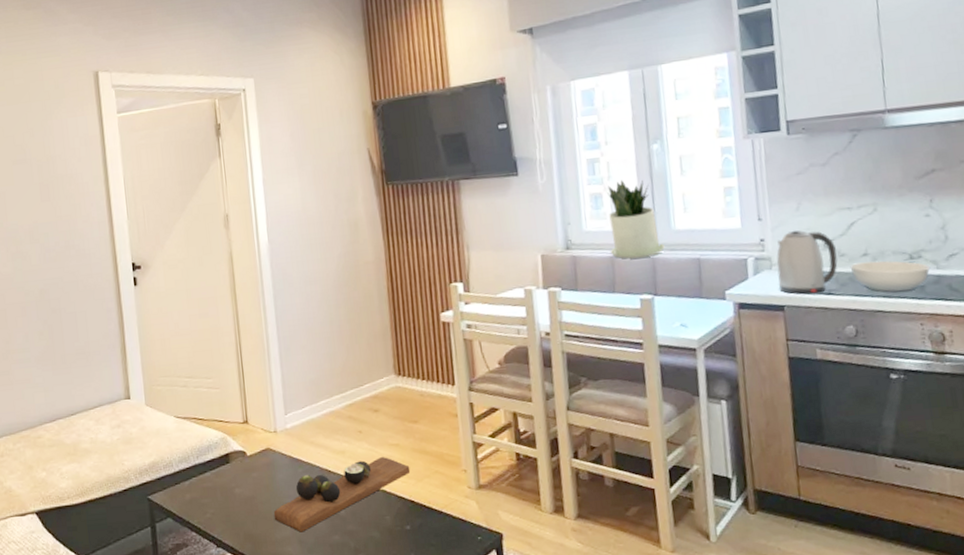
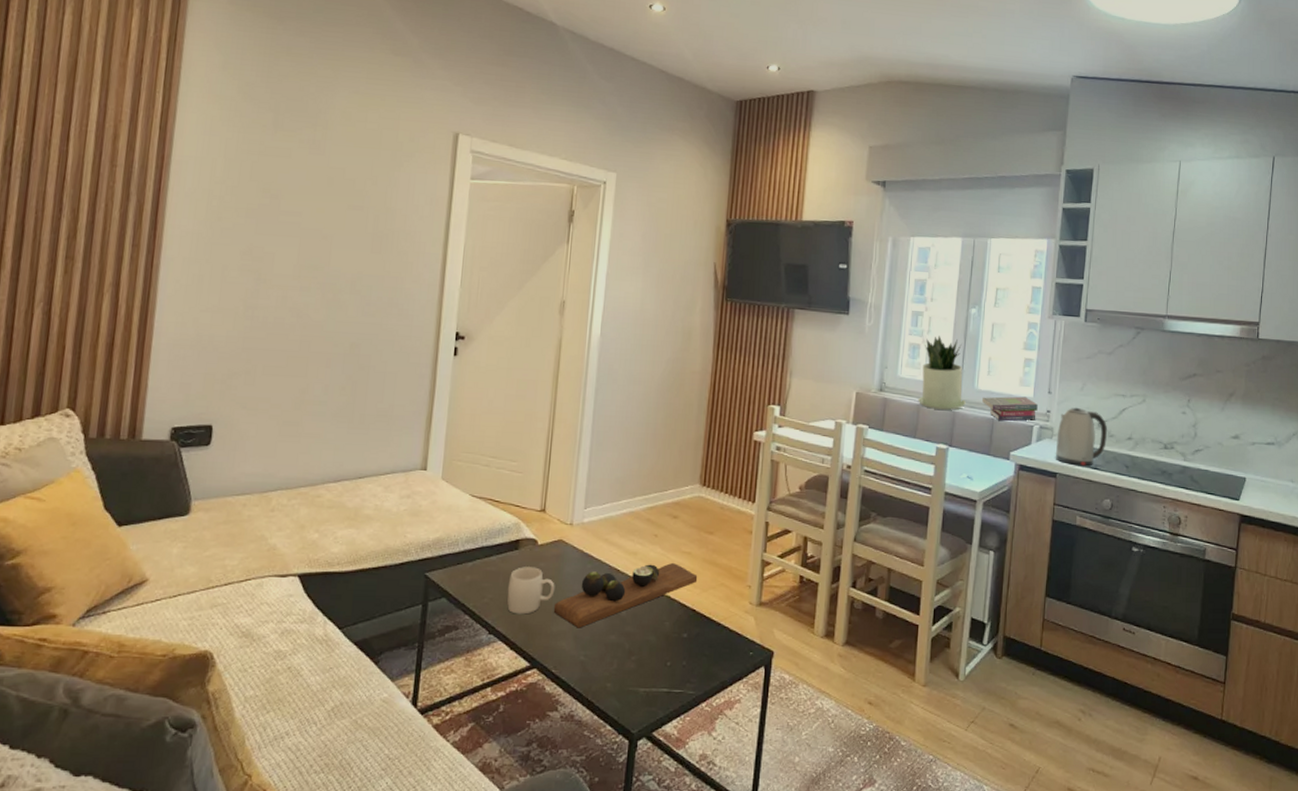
mug: none [226,478,272,526] -> present [507,567,555,615]
books: none [683,228,749,260] -> present [982,396,1038,422]
bowl: present [850,260,930,293] -> none [1116,445,1178,477]

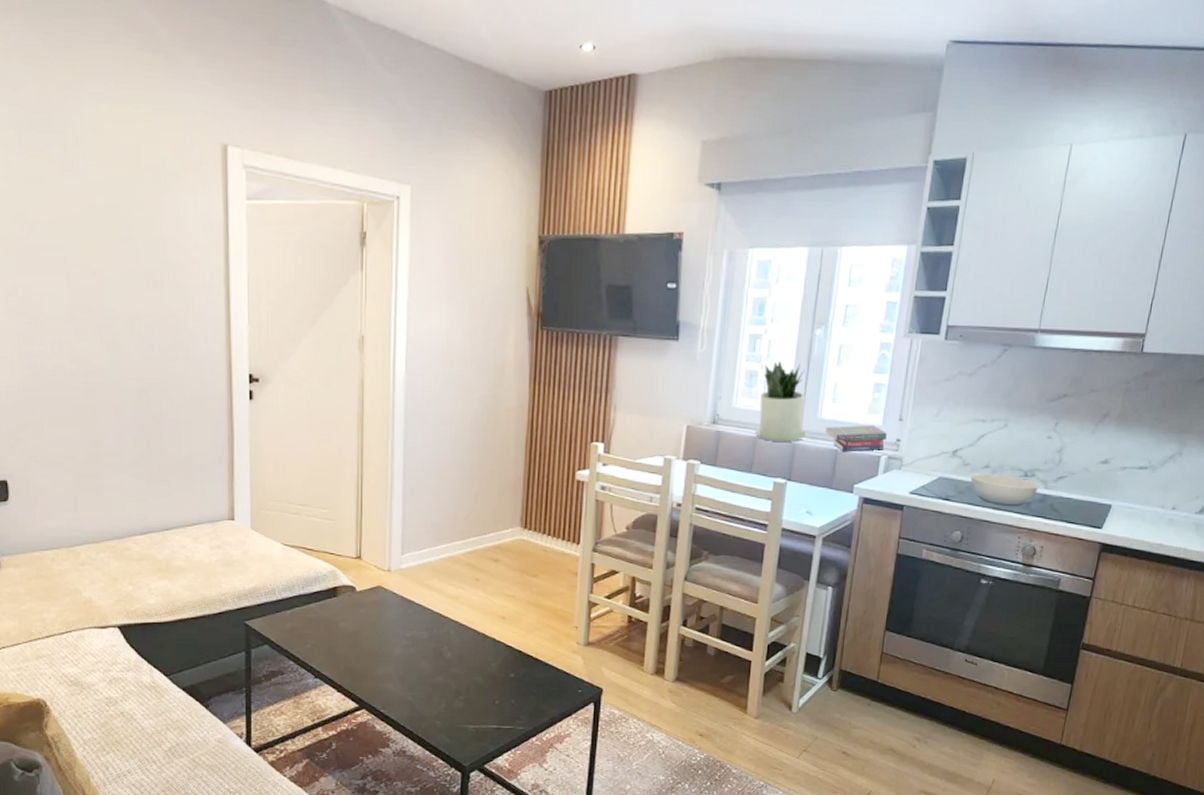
mug: present [507,567,555,615] -> none [329,613,377,659]
decorative tray: present [553,562,698,628] -> none [377,605,523,671]
kettle: present [1055,408,1107,467] -> none [903,436,963,498]
bowl: none [1116,445,1178,477] -> present [970,474,1039,507]

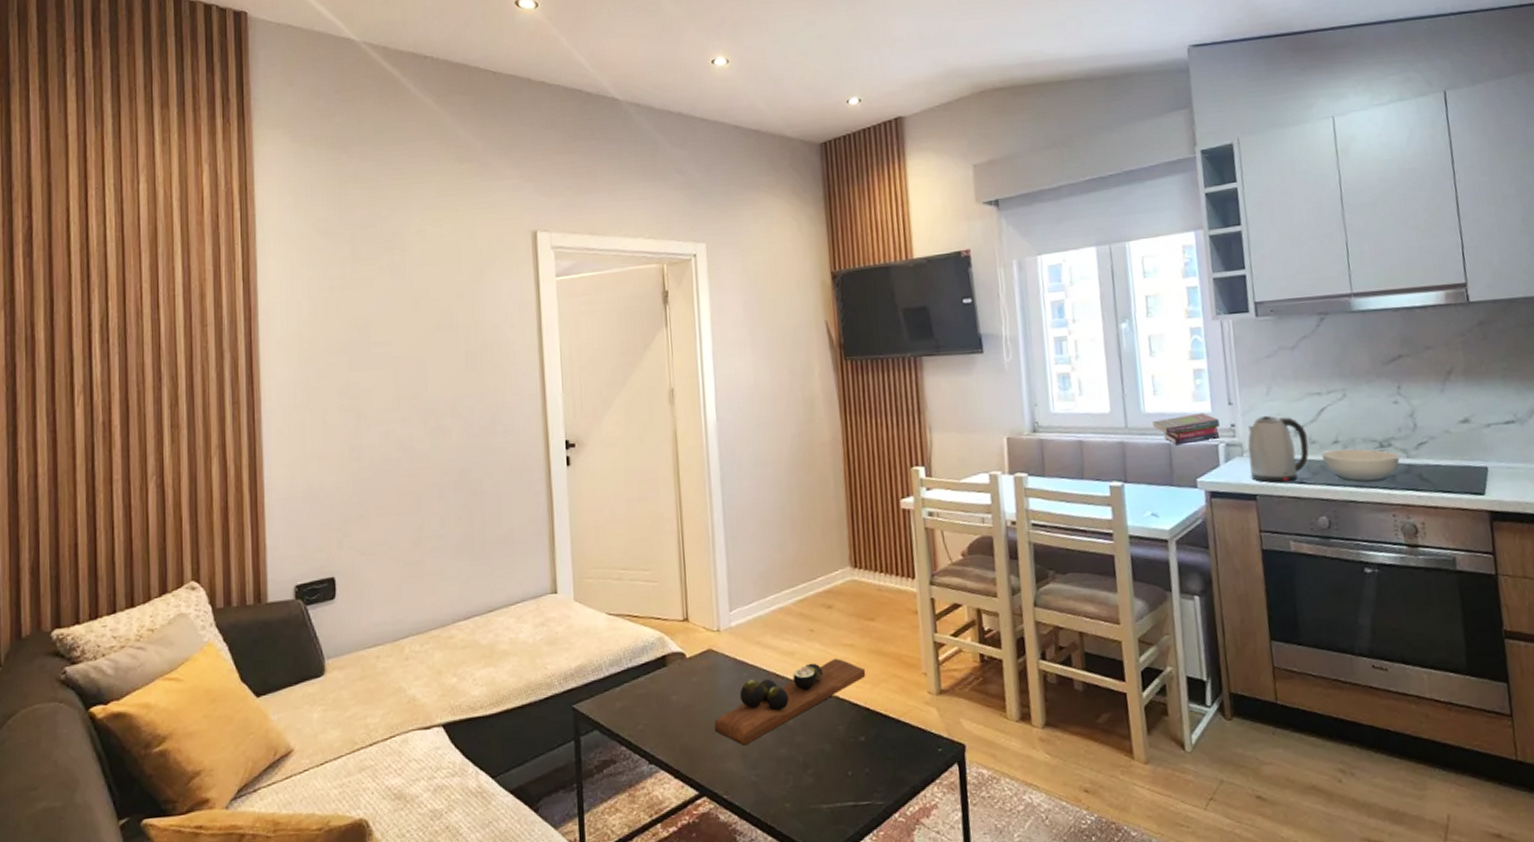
decorative tray: none [377,605,523,671] -> present [714,657,866,746]
planter: present [754,361,807,442] -> none [1074,360,1134,444]
kettle: none [903,436,963,498] -> present [1248,416,1309,484]

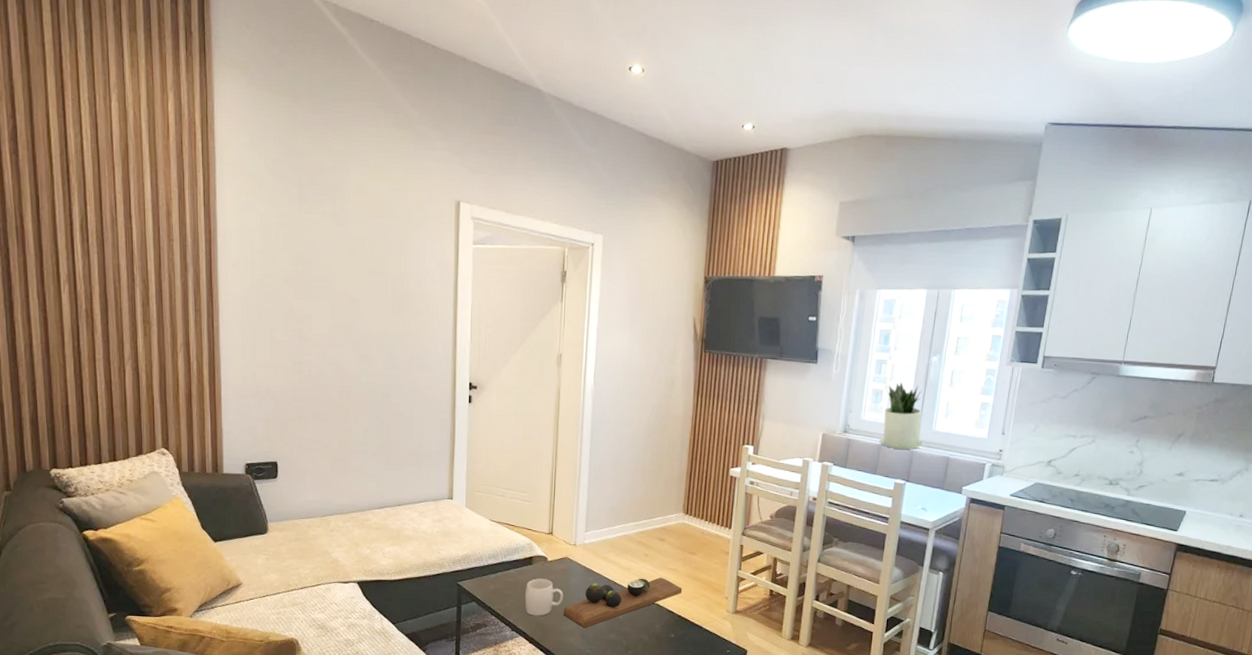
mug: none [661,683,713,739] -> present [524,578,564,616]
planter: none [1074,360,1134,444] -> present [879,382,923,450]
books: present [1152,413,1220,446] -> none [939,437,991,460]
kettle: present [1248,416,1309,484] -> none [1004,447,1056,500]
bowl: present [1321,448,1400,483] -> none [1062,481,1122,510]

